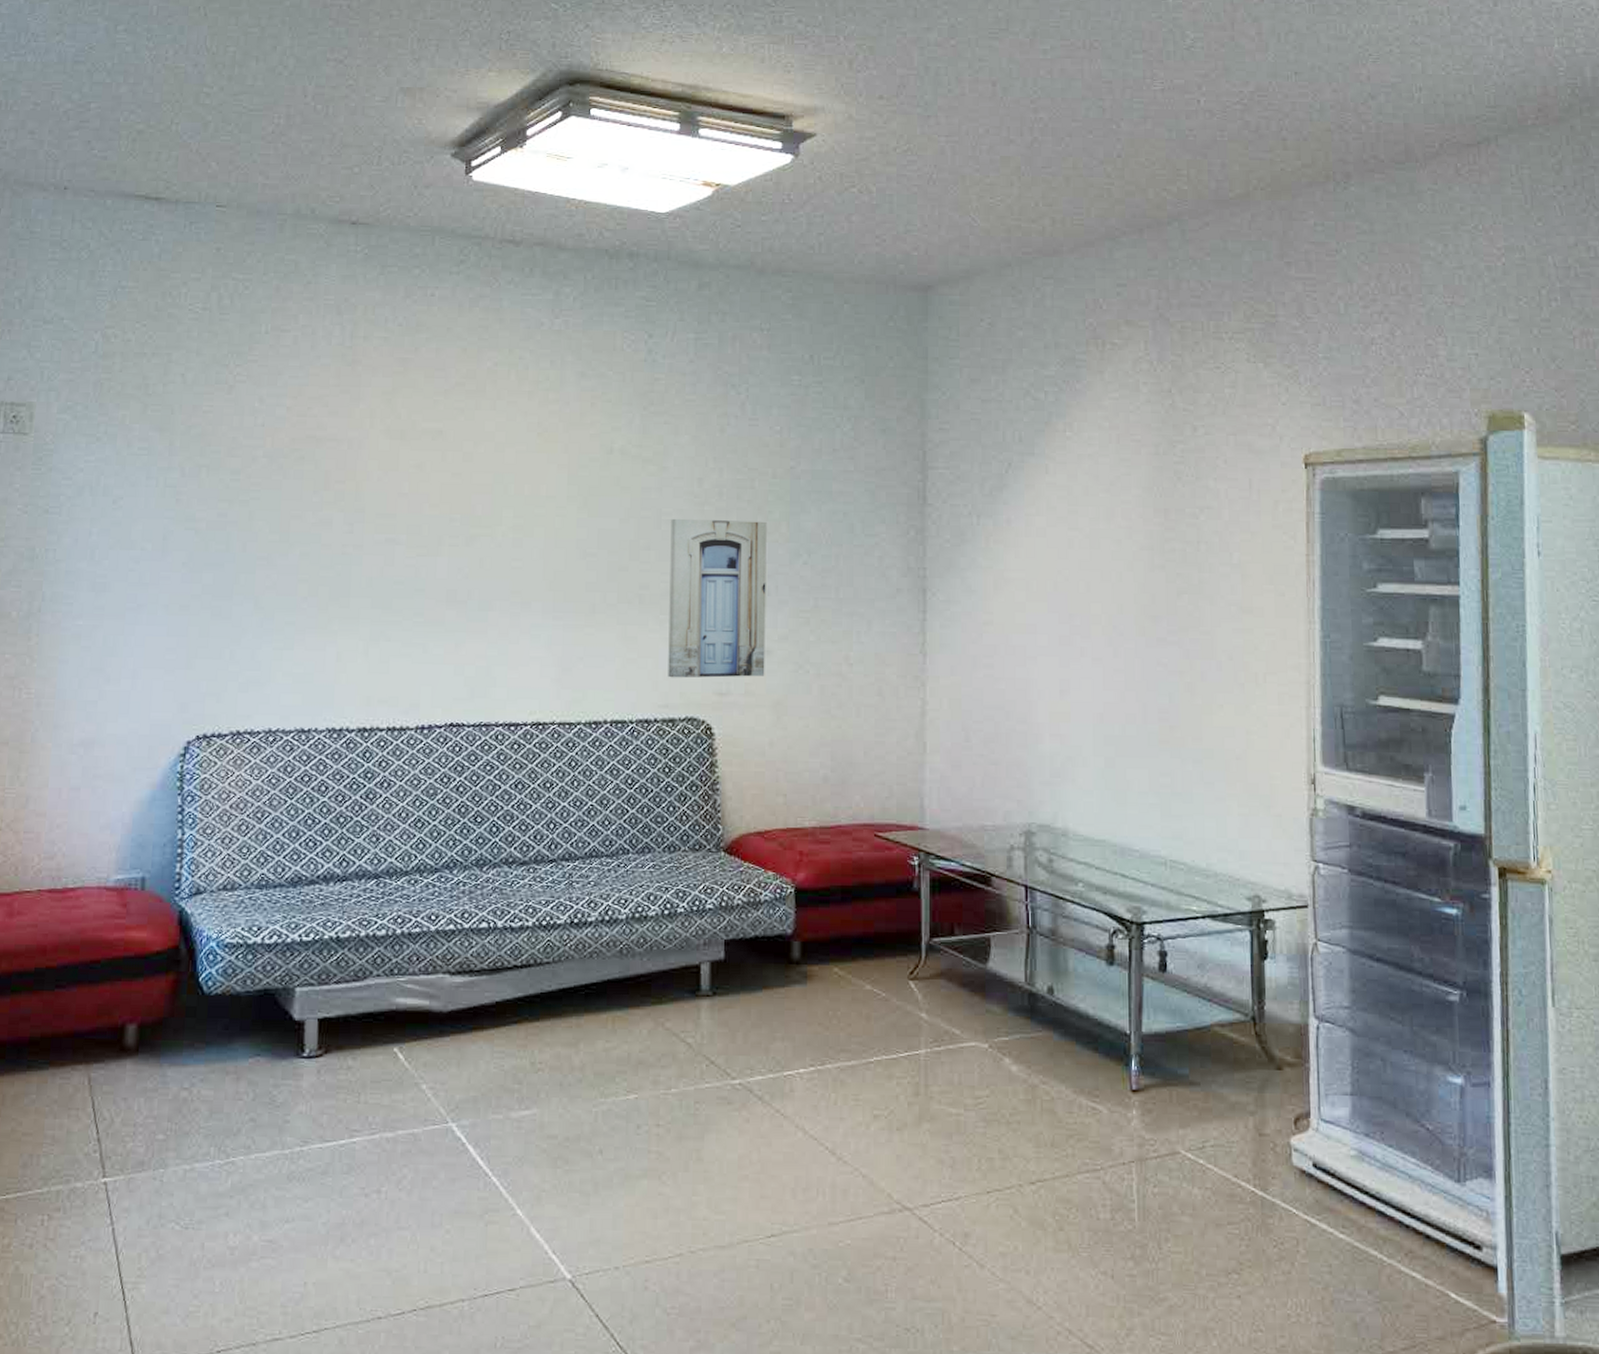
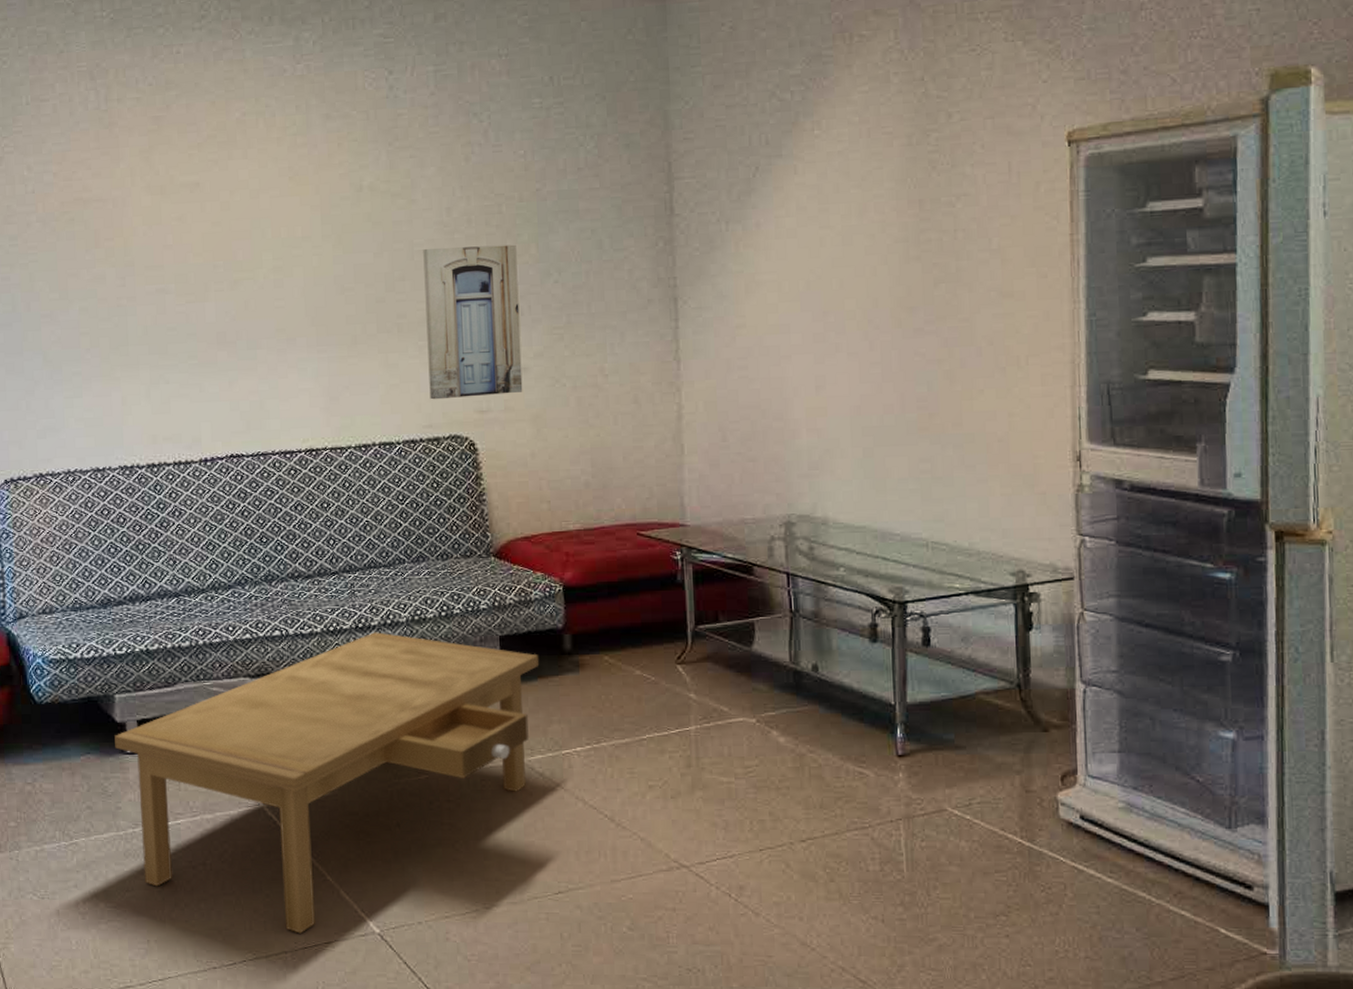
coffee table: none [290,929,766,1278] -> present [114,632,540,934]

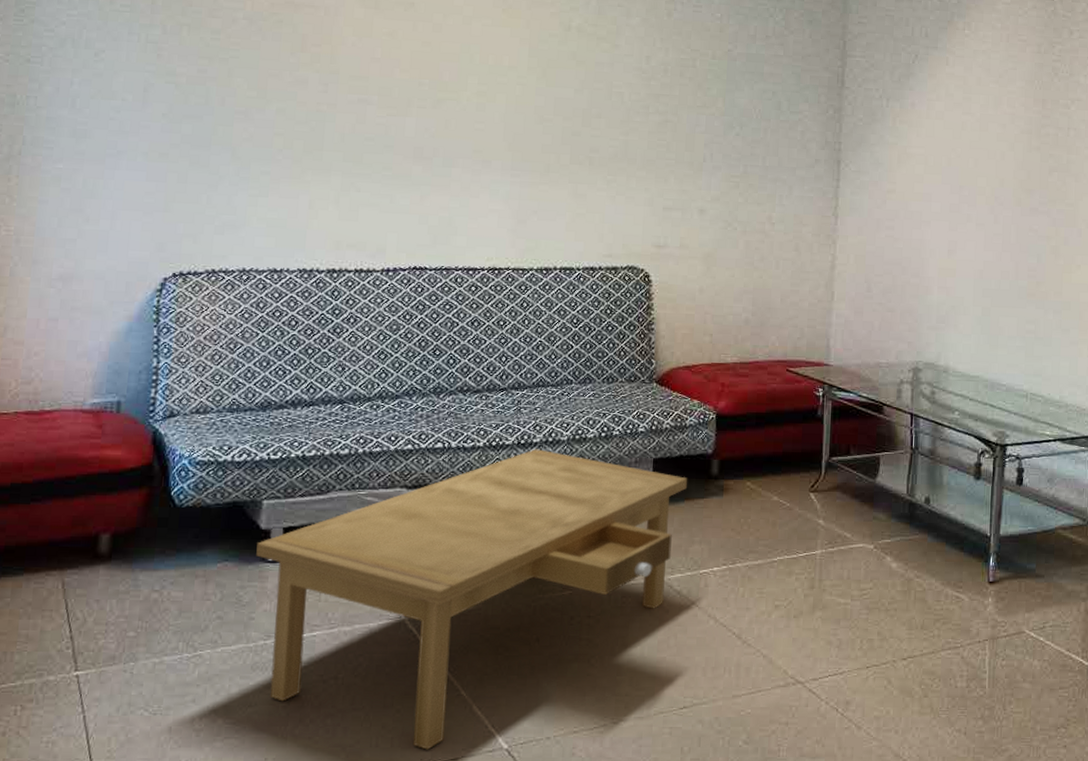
wall art: present [423,244,523,400] -> none [612,90,706,232]

